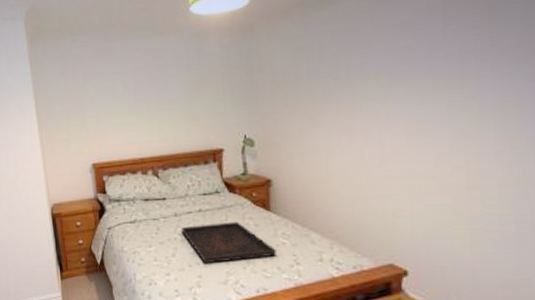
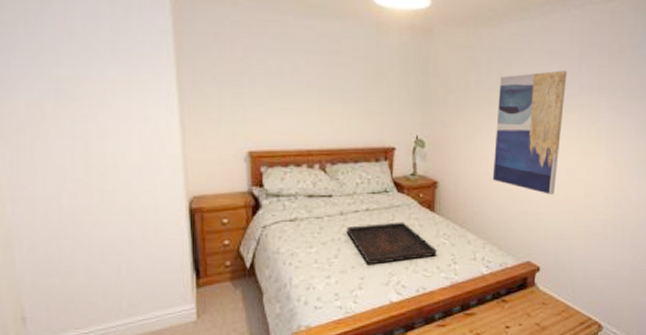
wall art: none [335,40,427,188] -> present [492,70,567,196]

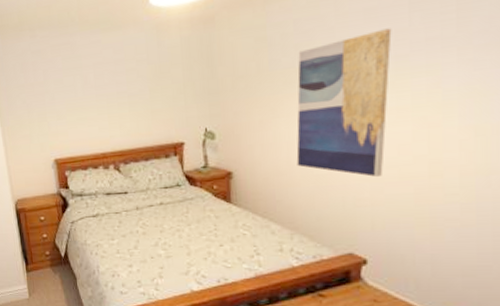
serving tray: present [346,221,437,265] -> none [143,214,237,256]

